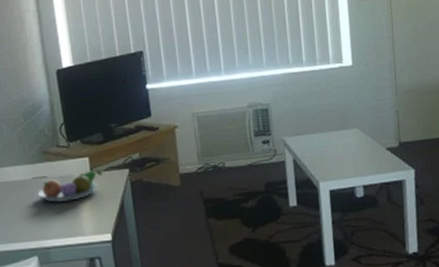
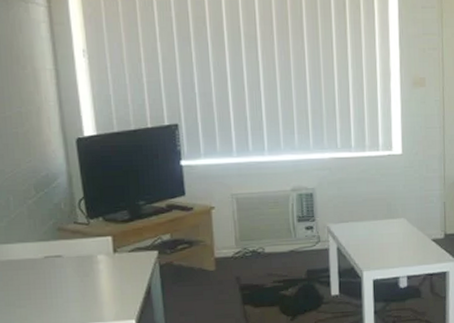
fruit bowl: present [37,170,103,203] -> none [49,250,127,285]

